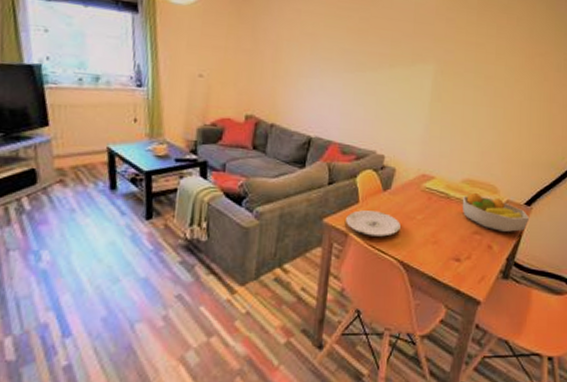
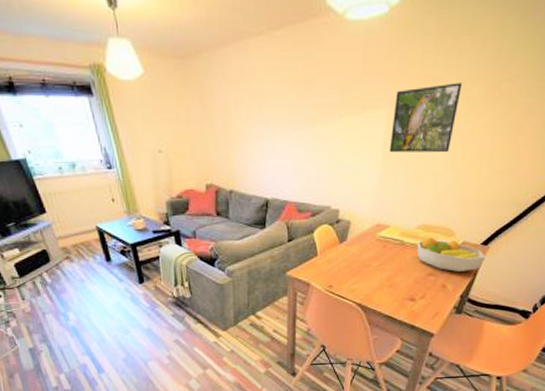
plate: present [346,210,401,237] -> none [307,262,357,284]
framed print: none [436,50,502,112] -> present [389,82,463,153]

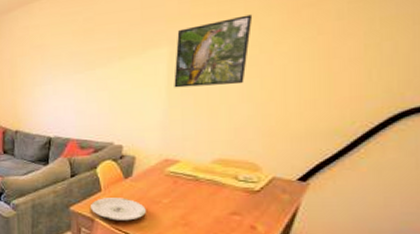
plate: none [307,262,357,284] -> present [91,198,146,221]
fruit bowl: present [416,236,486,272] -> none [214,172,306,211]

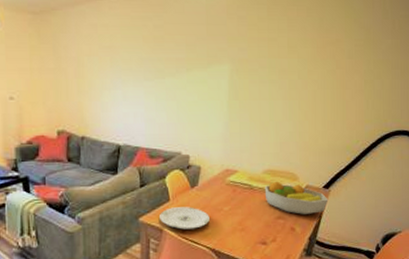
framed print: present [174,14,253,88] -> none [233,44,294,104]
fruit bowl: none [214,172,306,211] -> present [264,181,329,215]

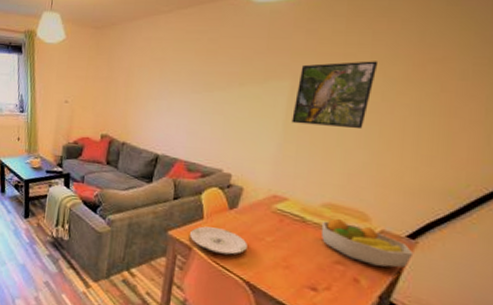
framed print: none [233,44,294,104] -> present [291,61,379,129]

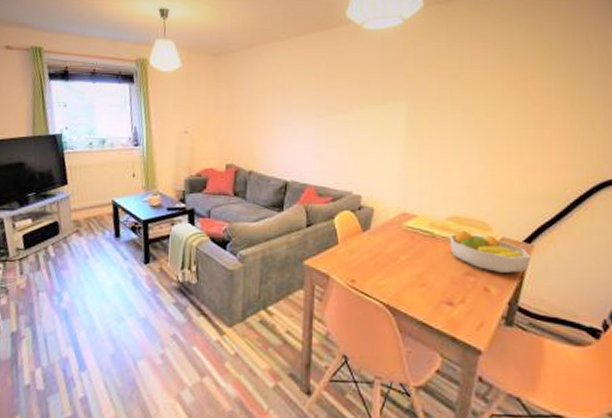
plate: present [190,226,247,255] -> none [326,252,383,279]
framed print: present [291,61,379,129] -> none [411,81,479,144]

